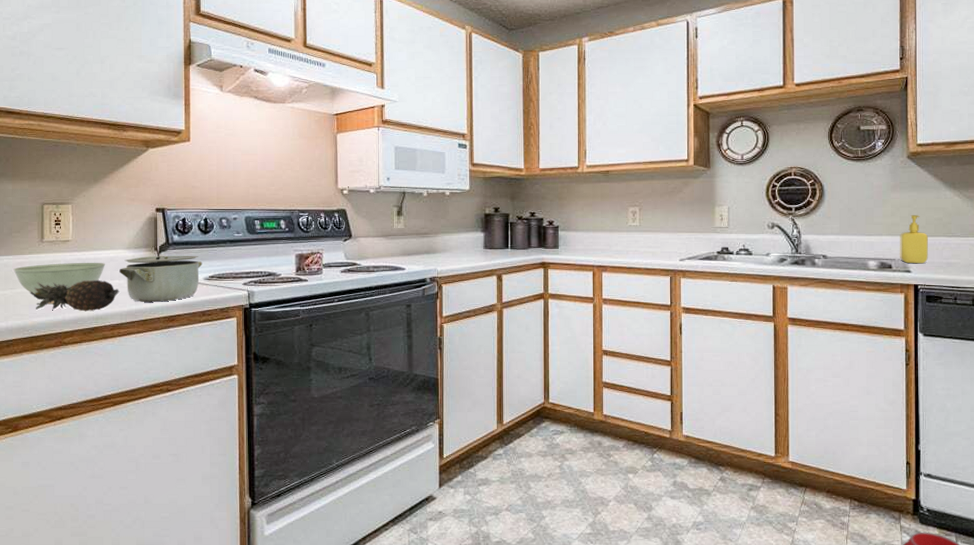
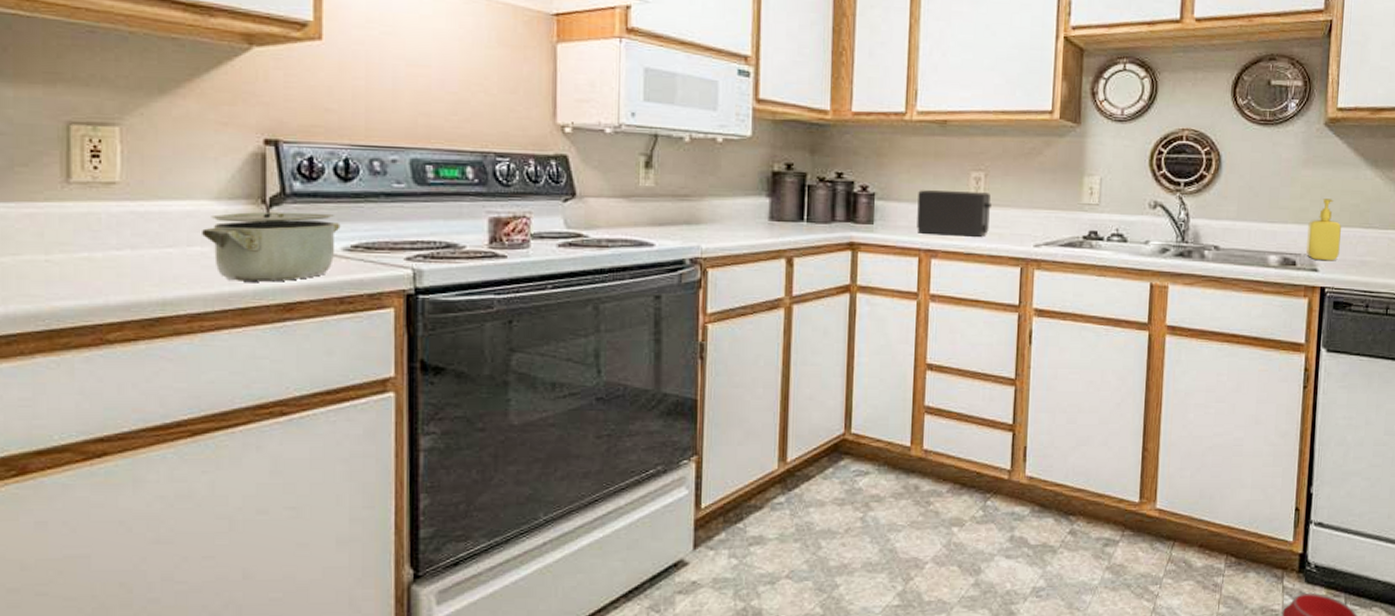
bowl: present [13,262,105,305] -> none [17,217,178,281]
fruit: present [30,279,120,312] -> none [46,244,202,293]
toaster: none [590,222,645,256] -> present [917,190,991,238]

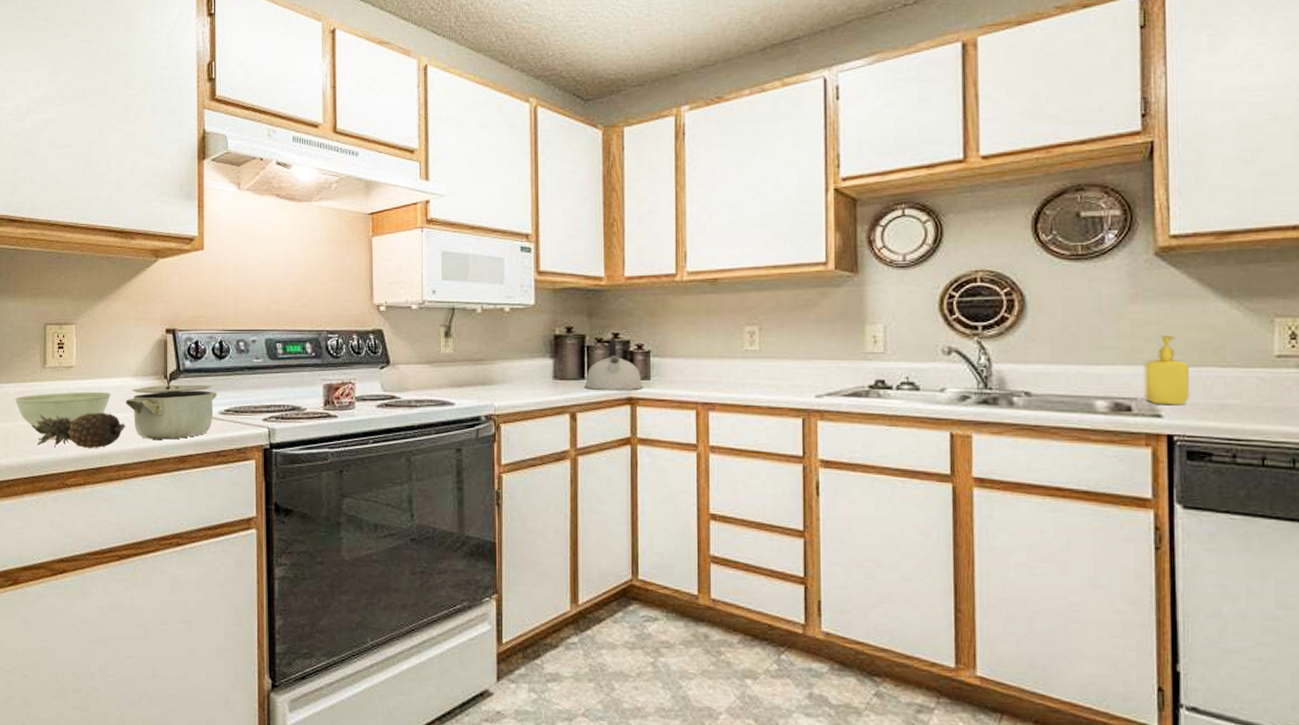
bowl: none [17,217,178,281] -> present [14,391,111,440]
fruit: none [46,244,202,293] -> present [31,412,126,449]
kettle: none [803,177,866,236] -> present [584,337,644,391]
toaster: present [917,190,991,238] -> none [692,346,768,390]

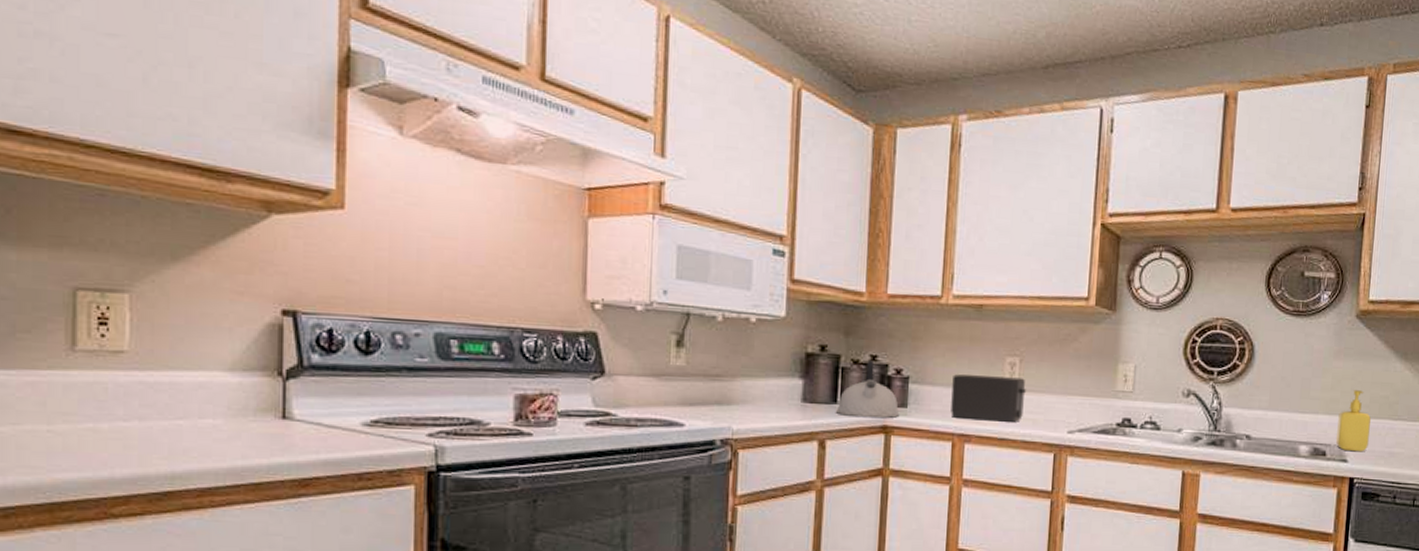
bowl: present [14,391,111,440] -> none [18,386,189,453]
fruit: present [31,412,126,449] -> none [48,415,214,466]
saucepan: present [126,384,217,440] -> none [215,384,360,457]
toaster: none [692,346,768,390] -> present [951,374,1026,423]

